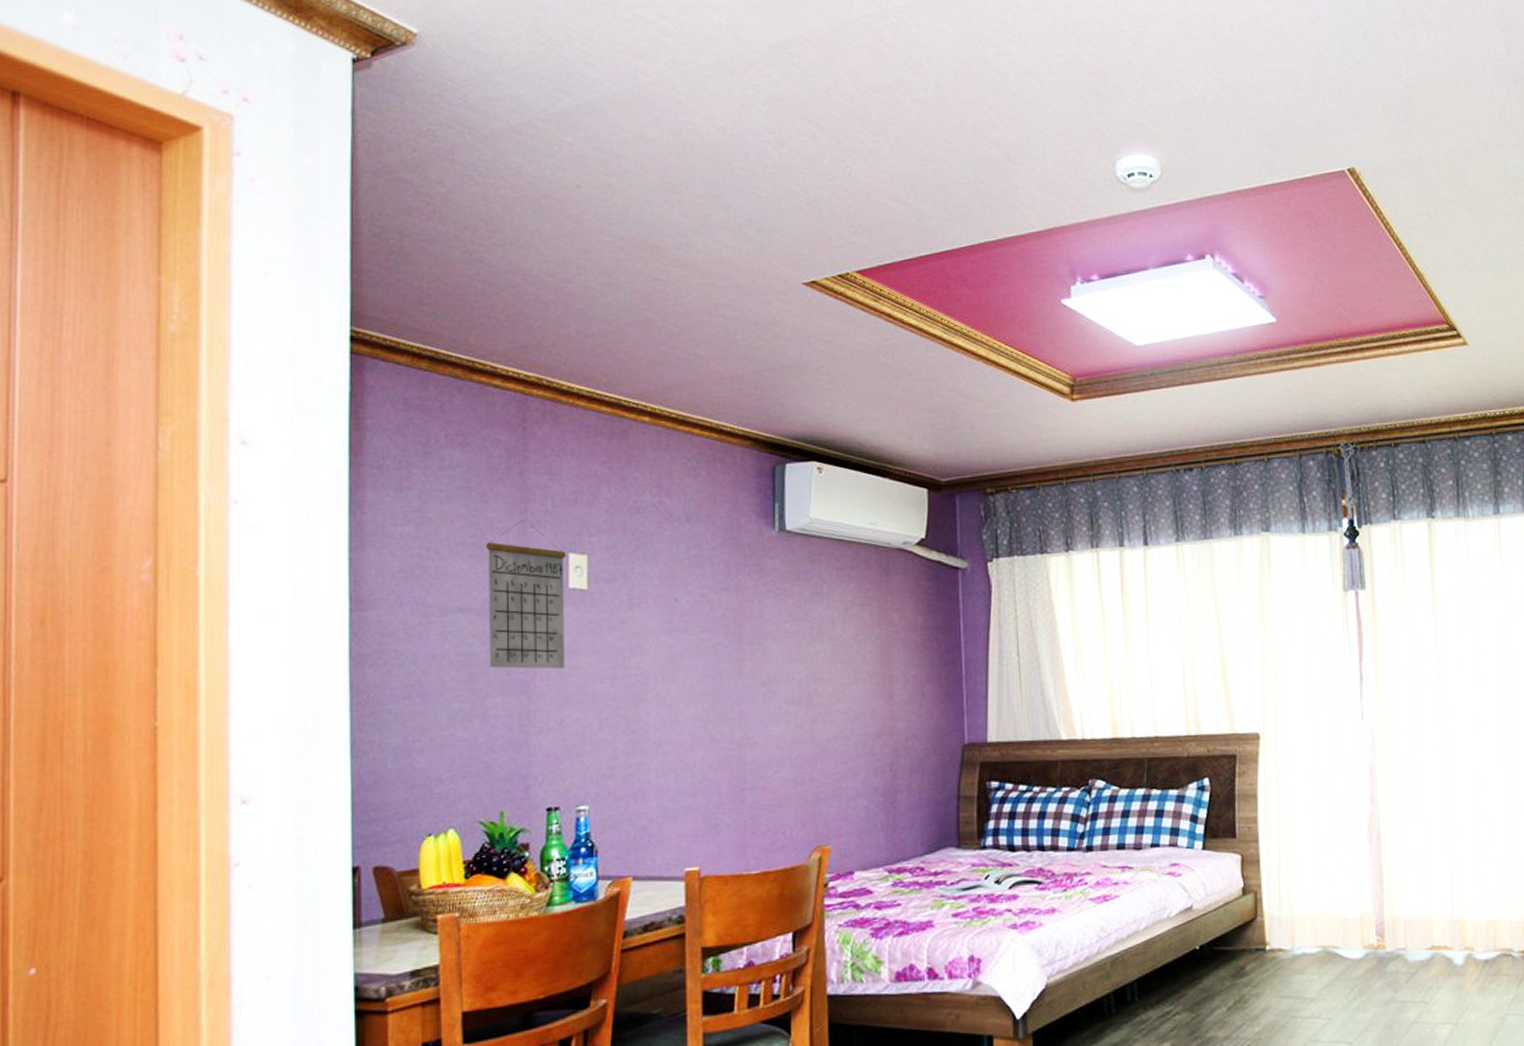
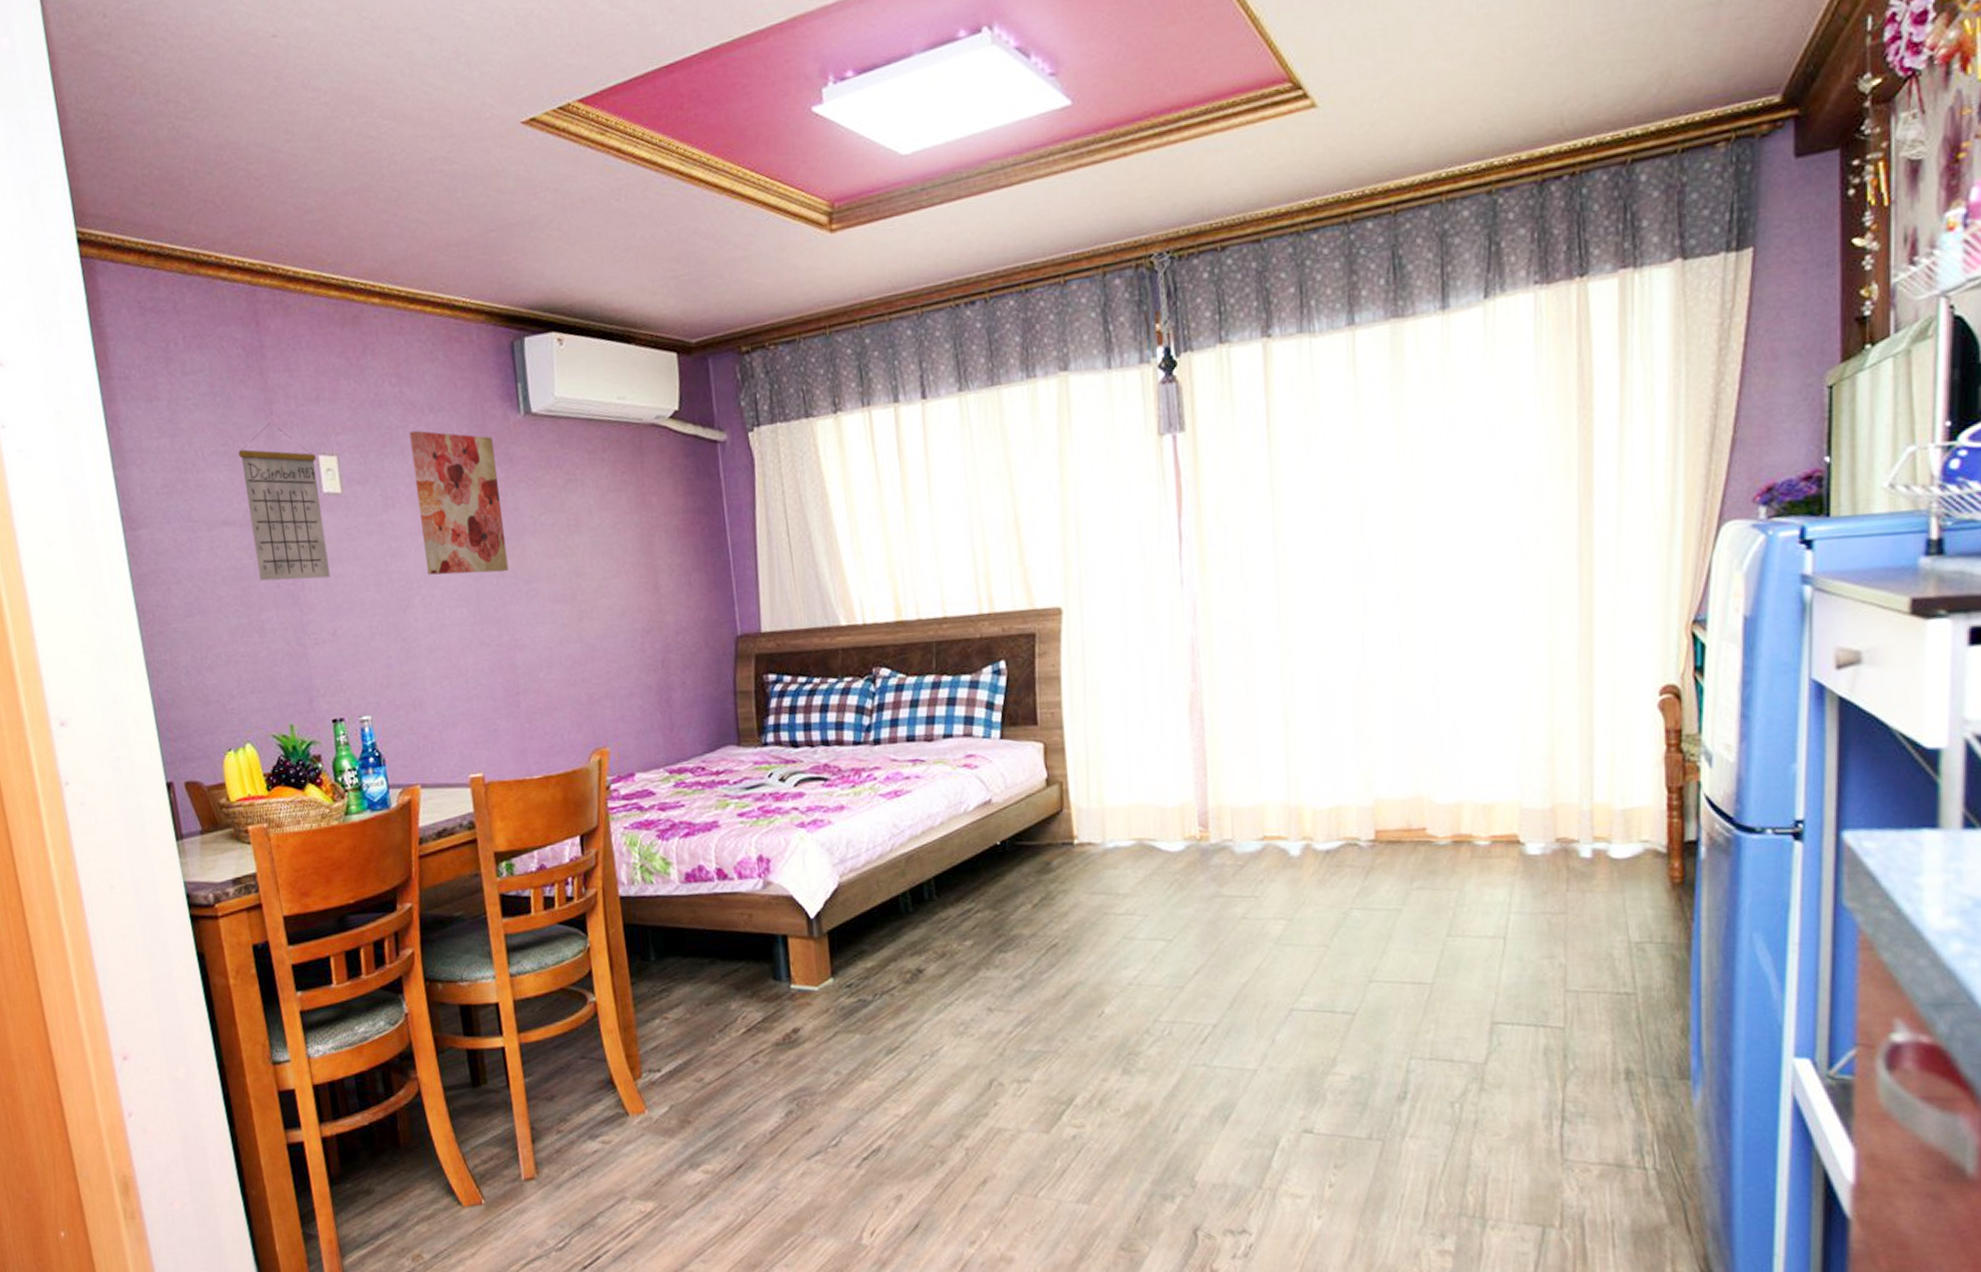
wall art: none [663,537,748,673] -> present [409,430,509,575]

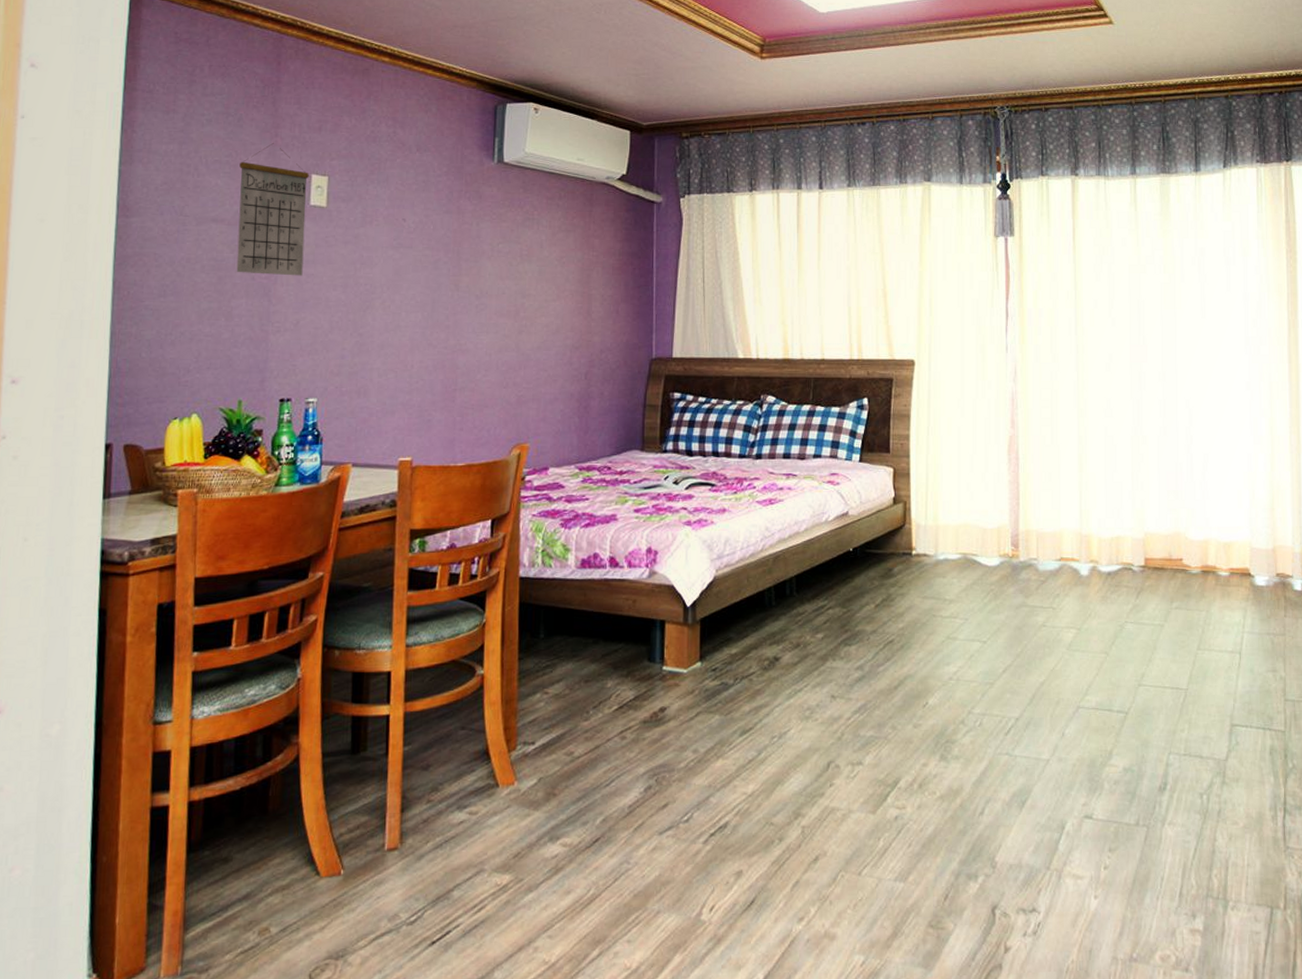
wall art: present [409,430,509,575] -> none [392,164,467,287]

